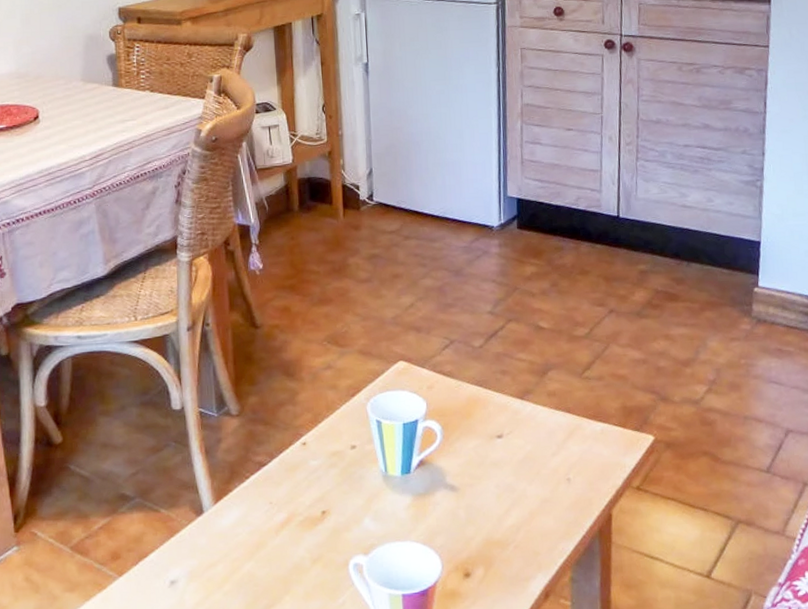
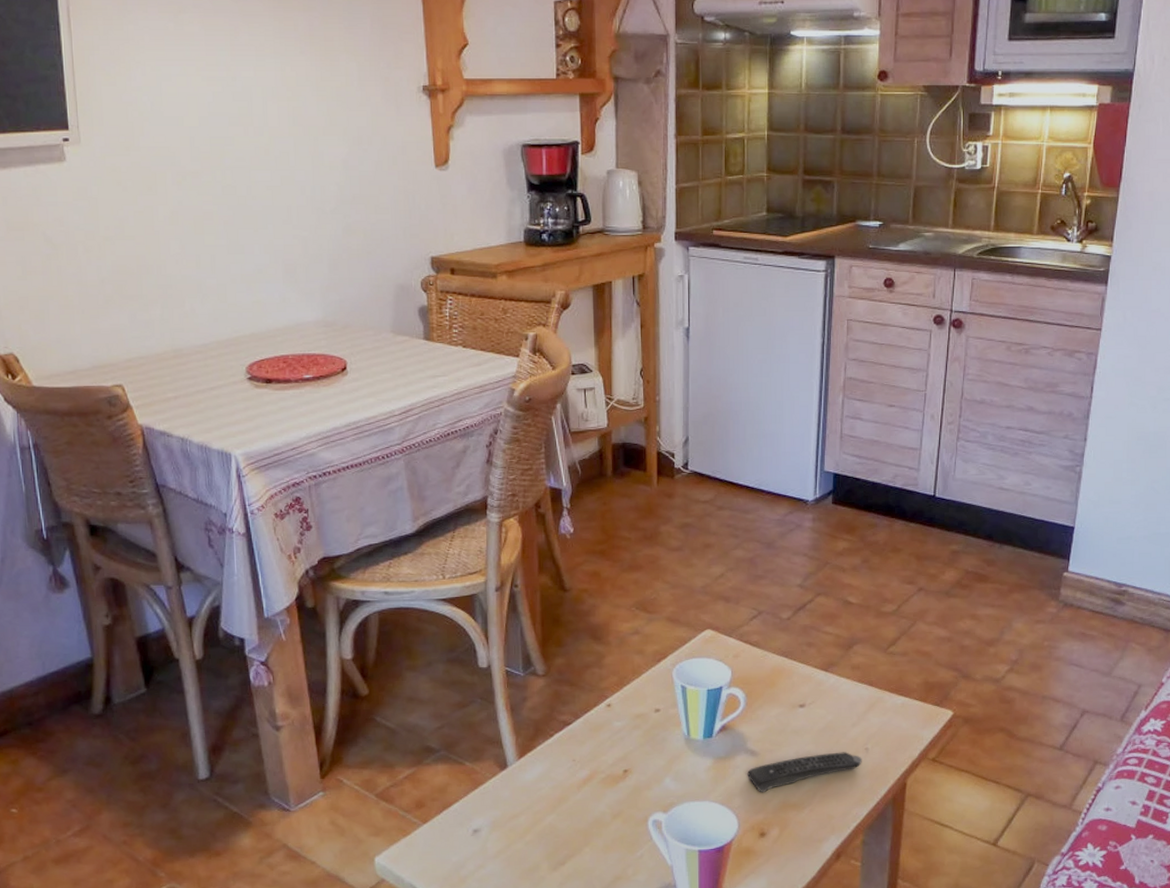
remote control: none [448,483,565,530] -> present [747,752,862,792]

